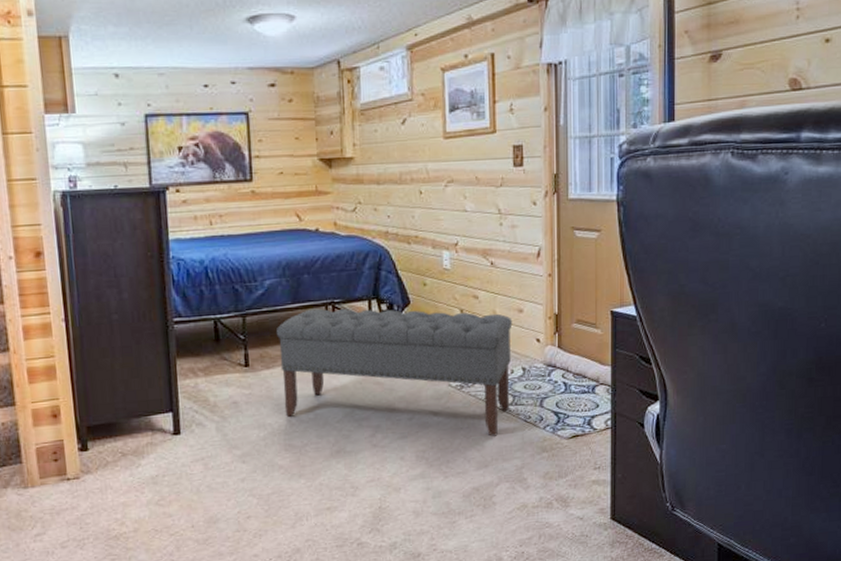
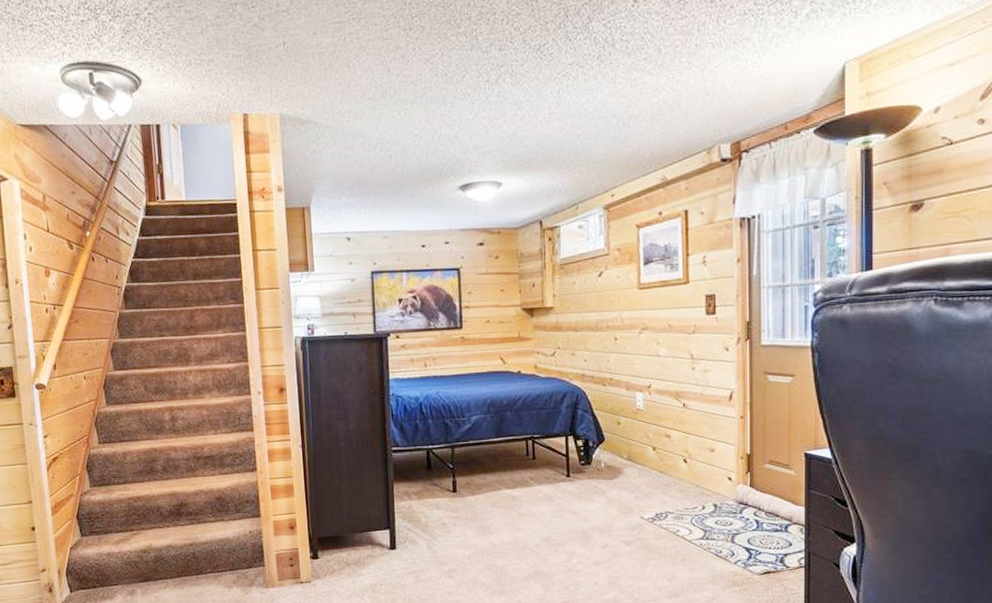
bench: present [276,308,513,437] -> none [481,442,704,568]

